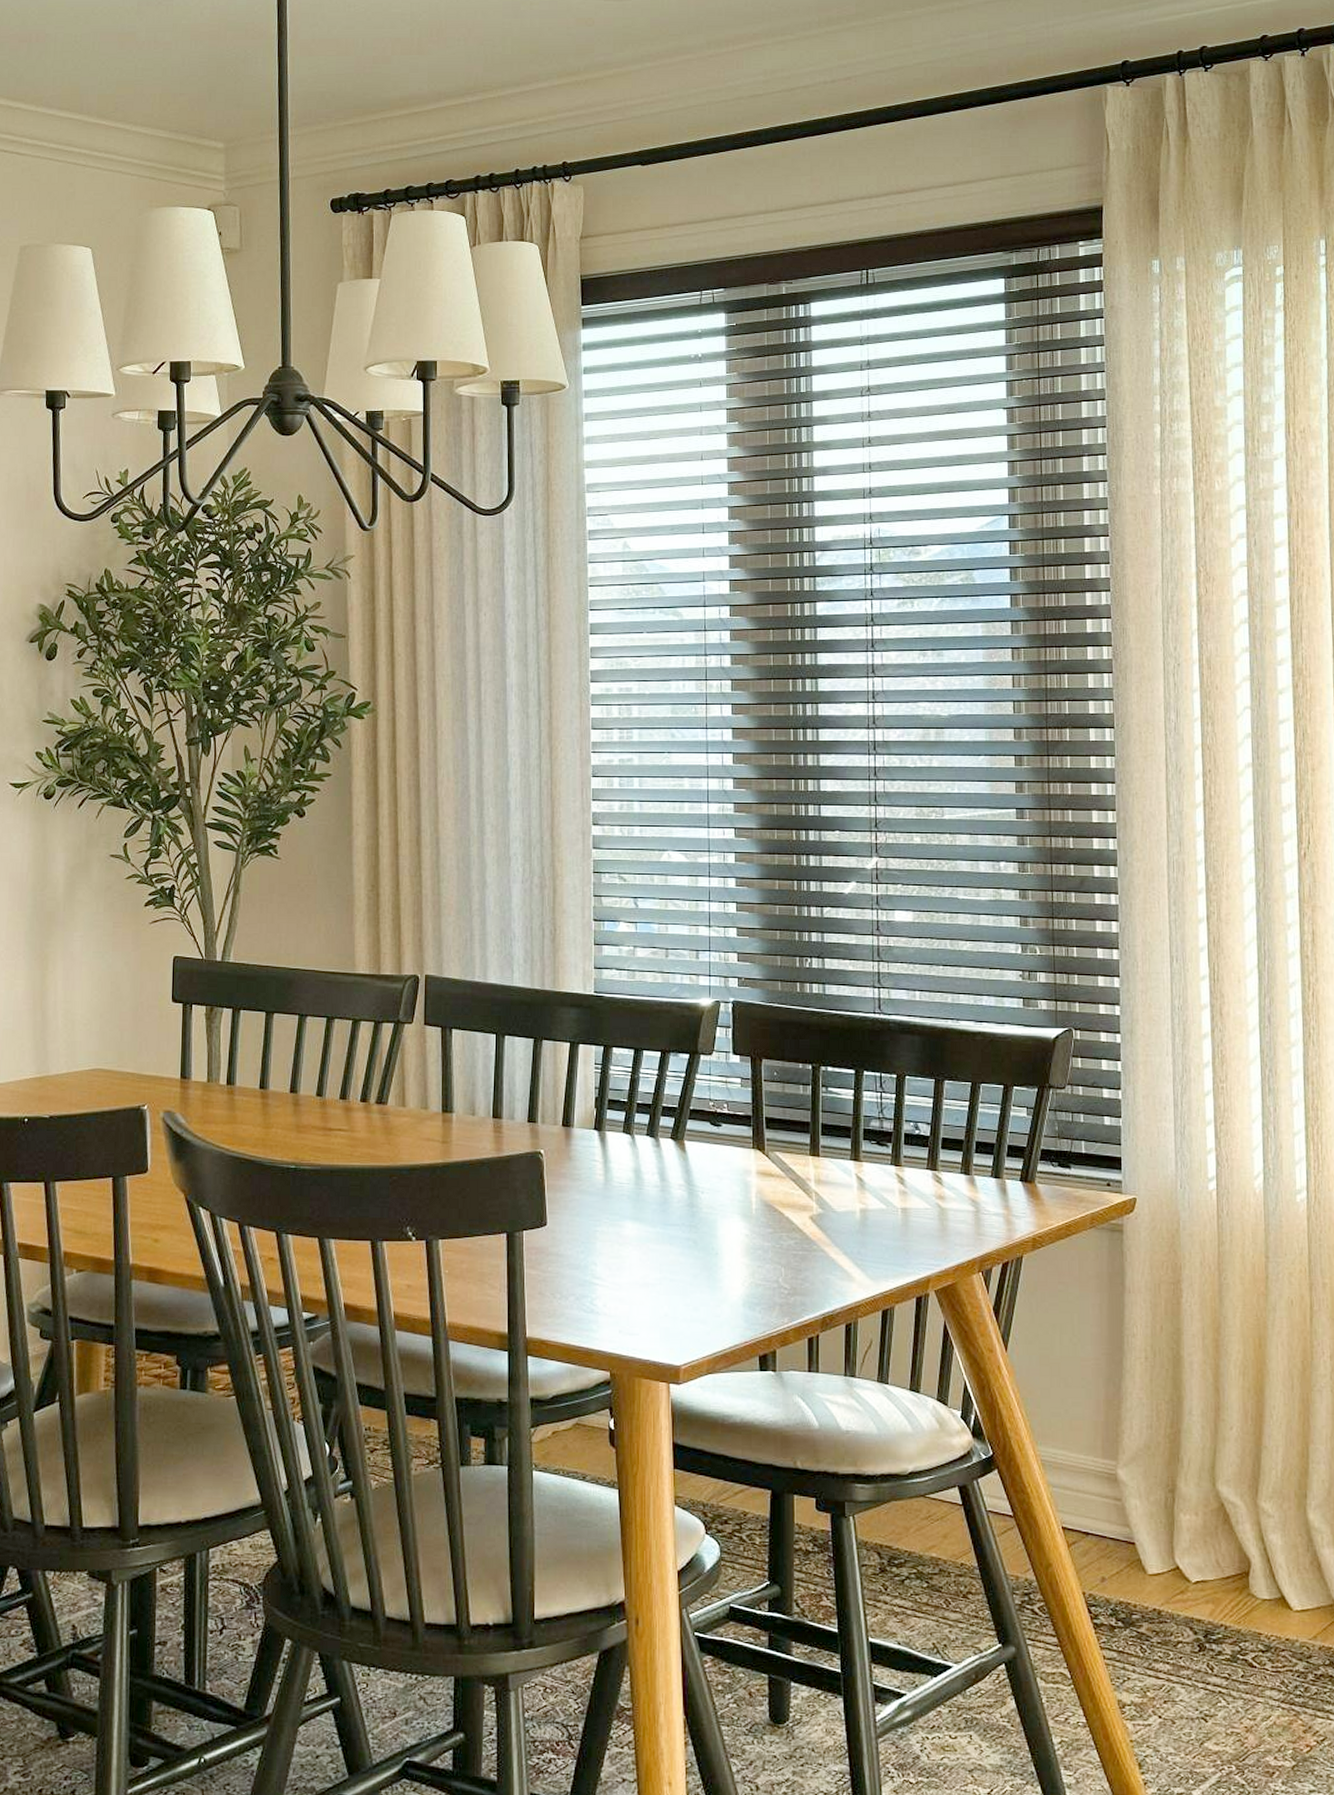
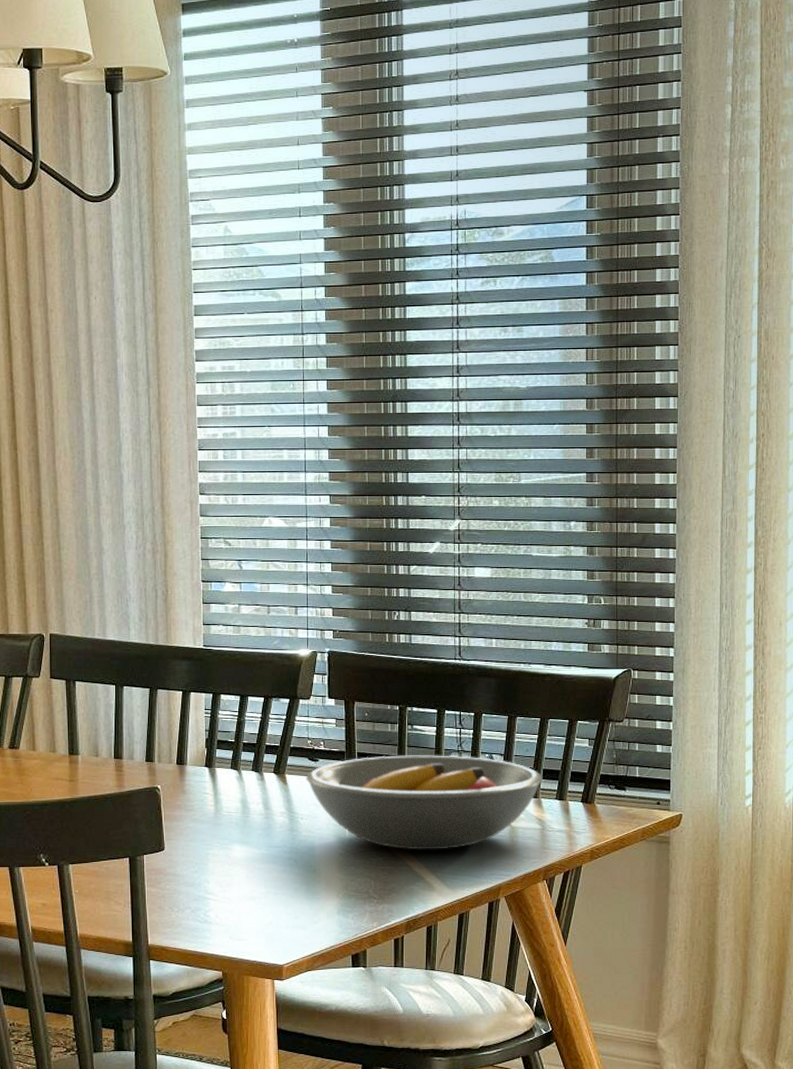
fruit bowl: none [707,1121,976,1233] -> present [306,755,543,850]

